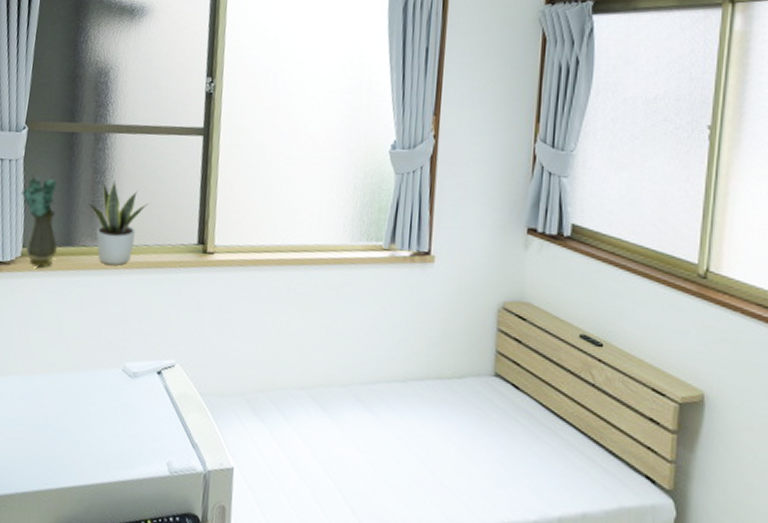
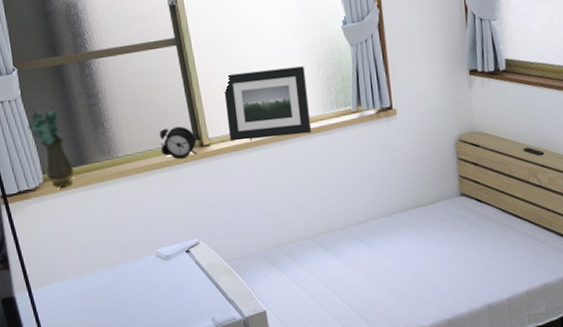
potted plant: present [87,179,150,266] -> none [89,99,144,173]
alarm clock: none [157,224,201,263] -> present [158,126,197,159]
picture frame: none [238,179,338,264] -> present [223,66,312,141]

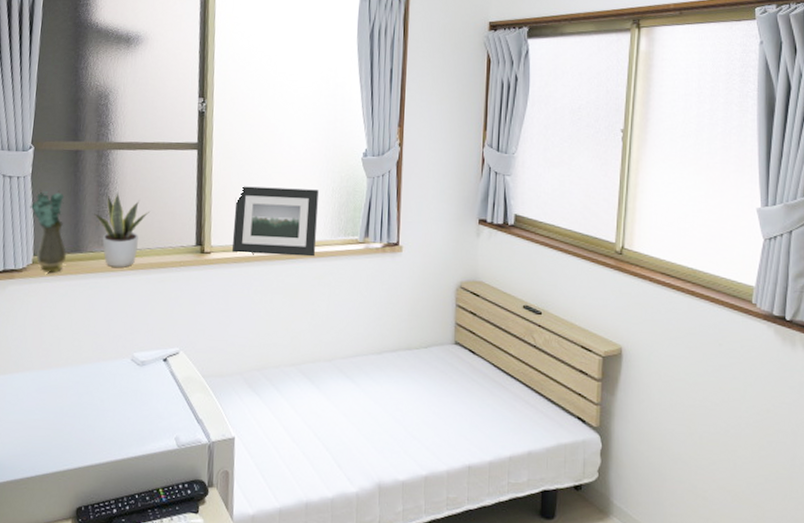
potted plant: none [89,99,144,173] -> present [93,191,151,268]
alarm clock: present [158,126,197,159] -> none [160,229,199,263]

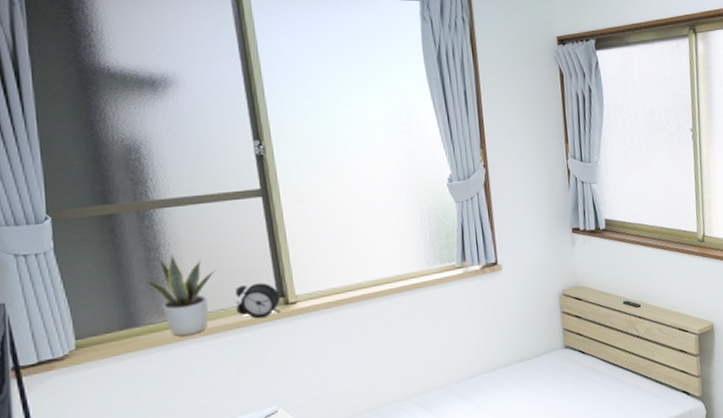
vase: present [30,189,67,273] -> none [59,261,121,356]
alarm clock: none [160,229,199,263] -> present [234,282,280,319]
picture frame: present [232,186,319,257] -> none [315,221,413,298]

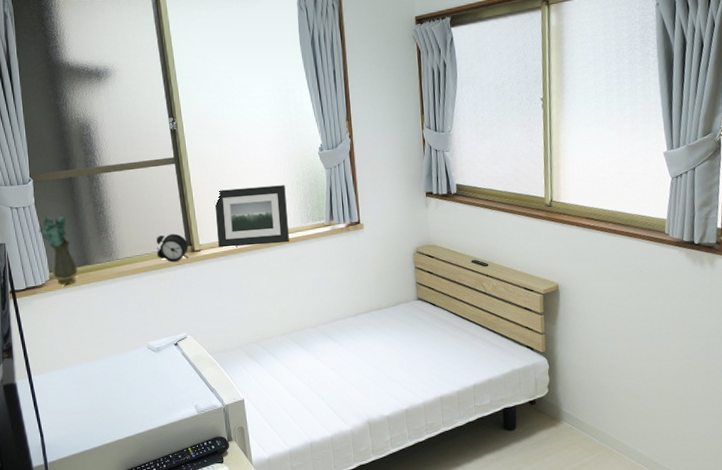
vase: none [59,261,121,356] -> present [39,214,79,285]
potted plant: present [145,253,217,336] -> none [94,208,143,273]
picture frame: none [315,221,413,298] -> present [214,185,290,248]

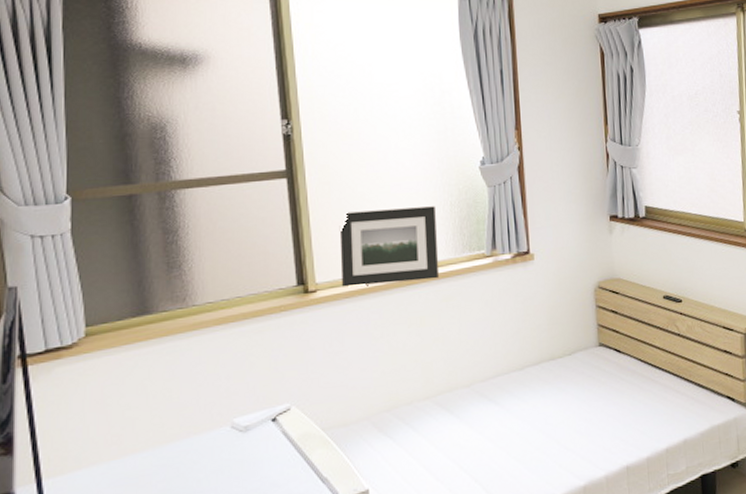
vase: present [39,214,79,285] -> none [74,244,132,344]
alarm clock: present [155,233,189,262] -> none [253,269,300,308]

